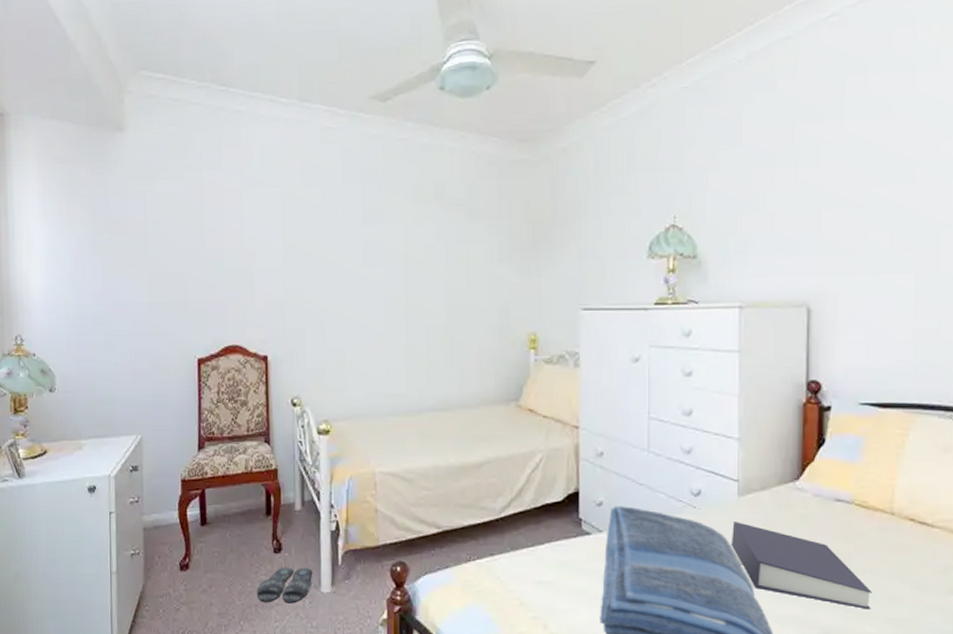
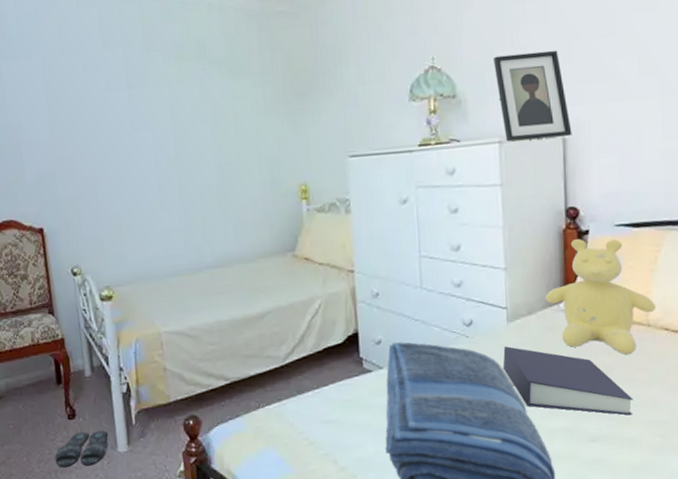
picture frame: none [737,217,817,308] -> present [493,50,572,142]
teddy bear: none [780,414,902,544] -> present [545,238,656,355]

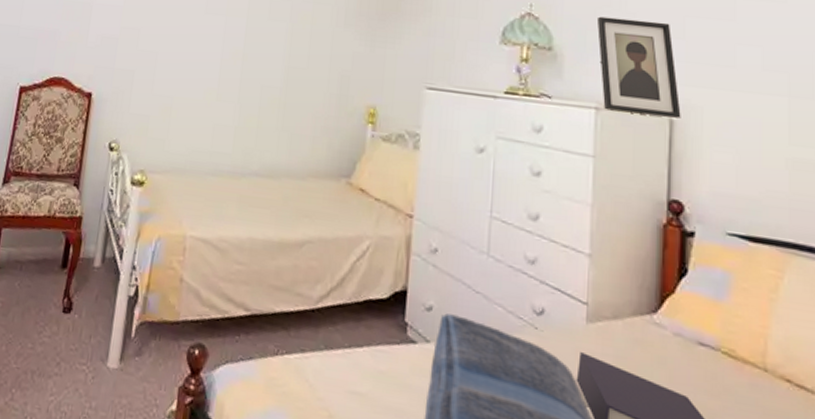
slippers: present [55,430,109,468] -> none [36,330,101,376]
teddy bear: present [545,238,656,355] -> none [635,238,776,403]

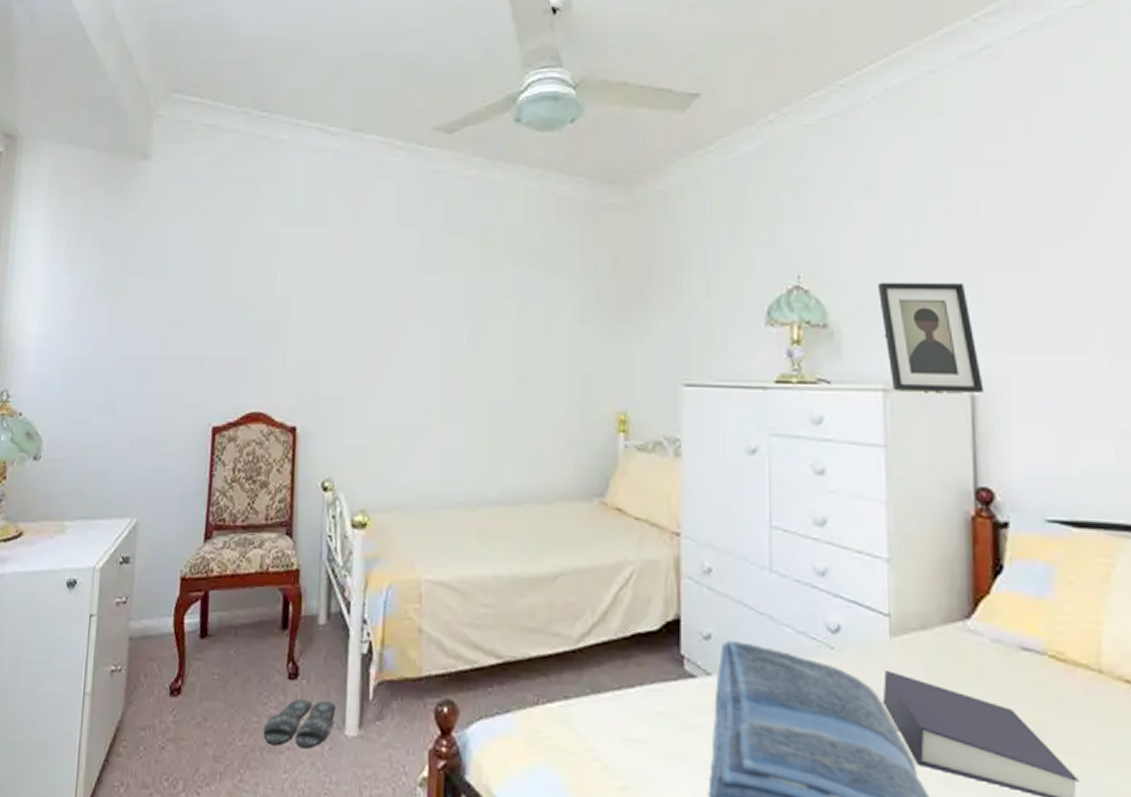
slippers: none [36,330,101,376] -> present [263,698,335,749]

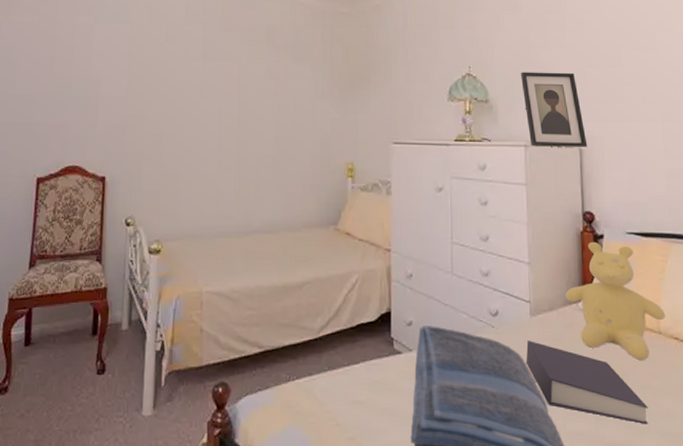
slippers: present [263,698,335,749] -> none [76,389,134,428]
teddy bear: none [945,531,1111,712] -> present [565,241,666,361]

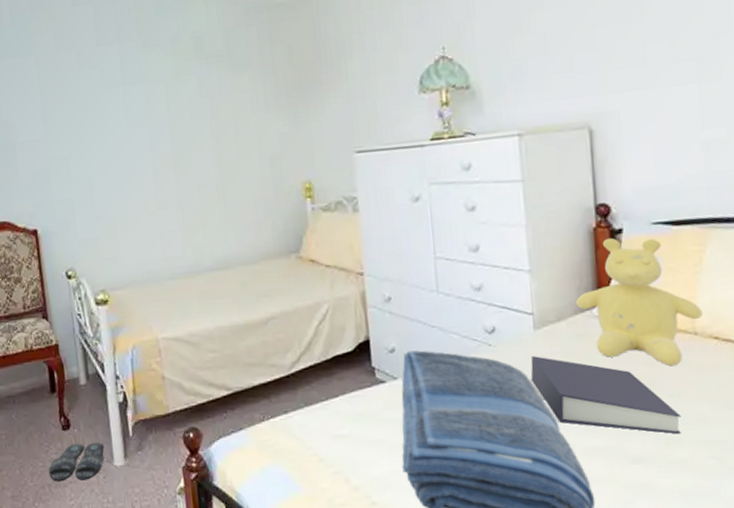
slippers: none [76,389,134,428] -> present [48,442,105,482]
picture frame: present [520,72,588,147] -> none [508,36,600,135]

